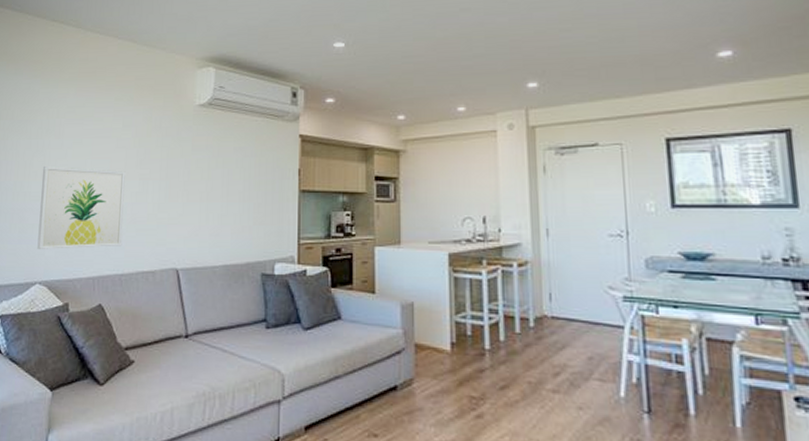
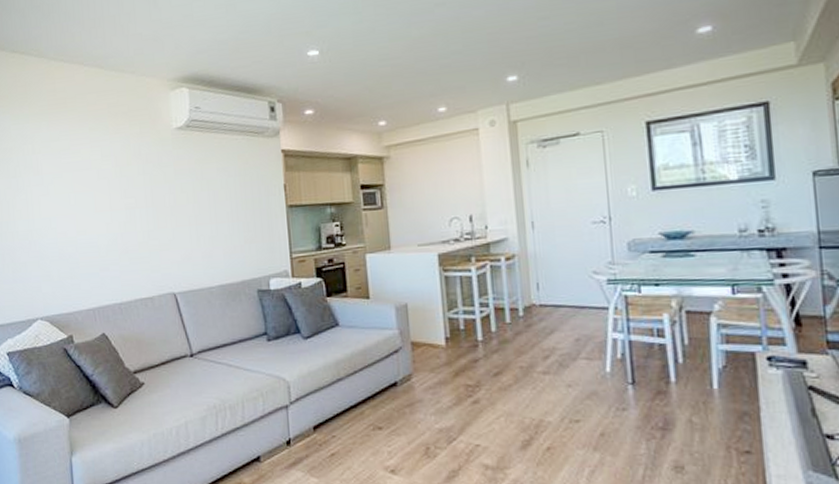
wall art: present [37,166,126,249] -> none [26,202,117,286]

